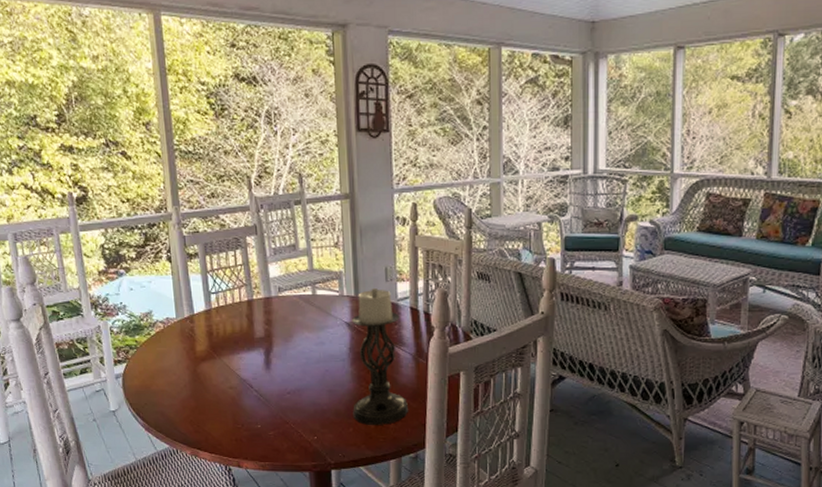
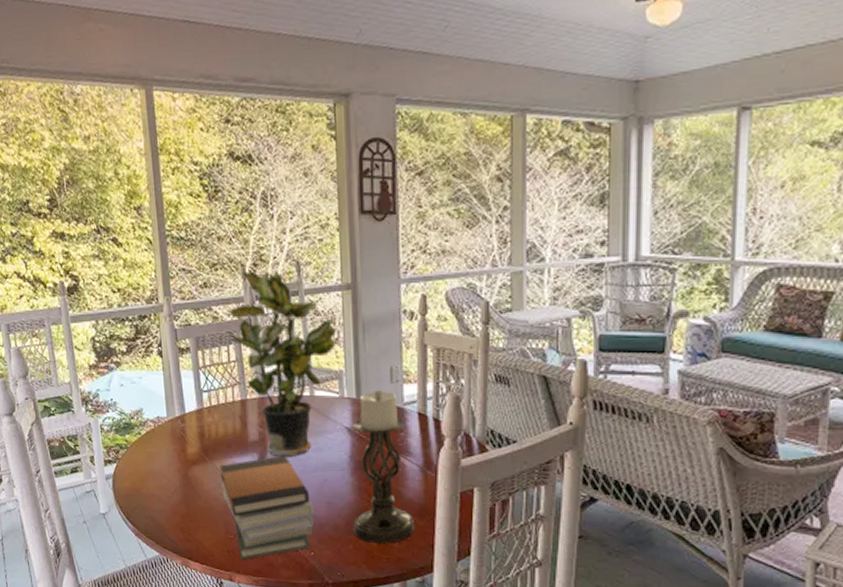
book stack: none [227,349,317,448] -> present [219,455,314,560]
potted plant: none [236,181,337,350] -> present [229,269,337,457]

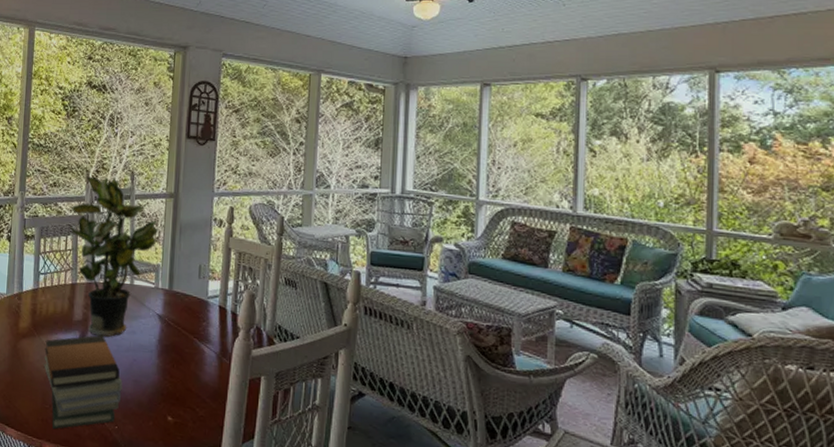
candle holder: present [353,389,416,544] -> none [154,283,209,423]

